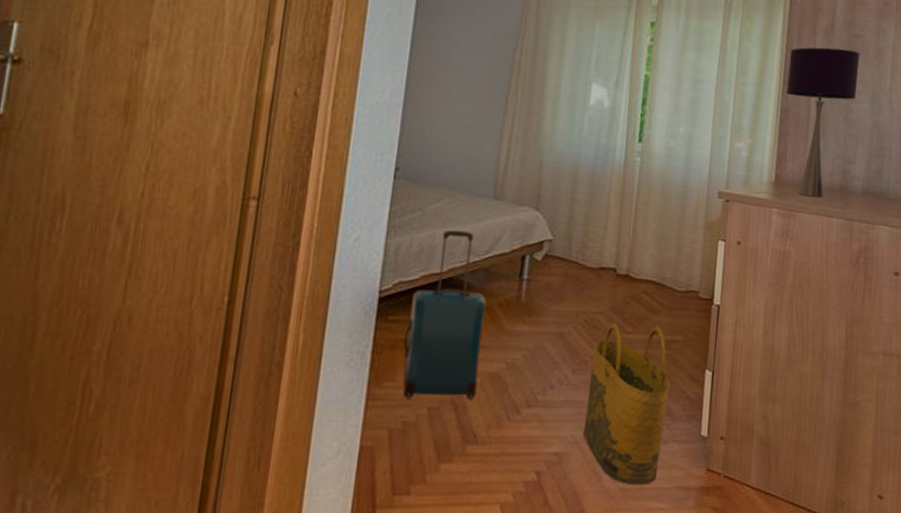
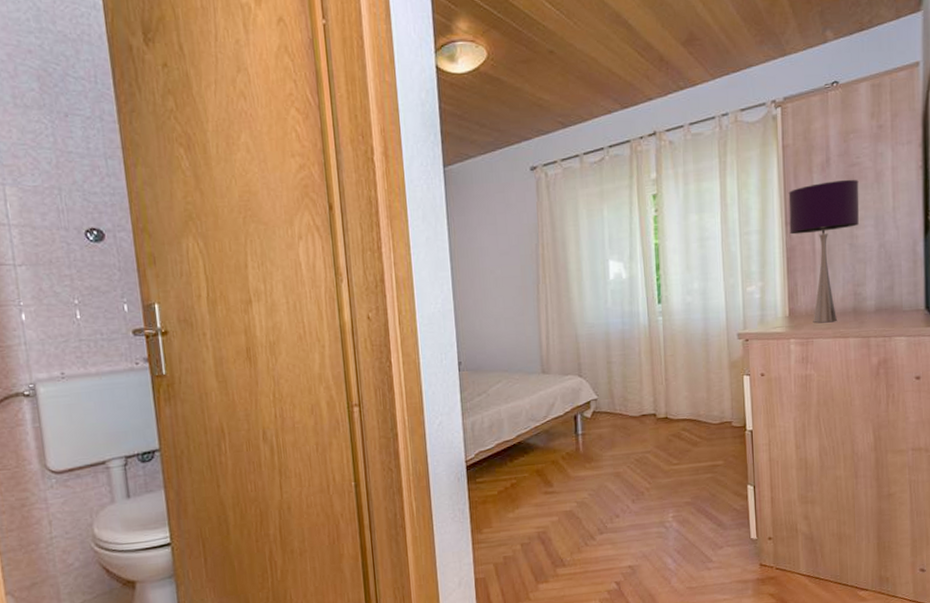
suitcase: present [402,229,486,401] -> none [491,403,557,540]
tote bag: present [583,322,670,485] -> none [646,455,718,584]

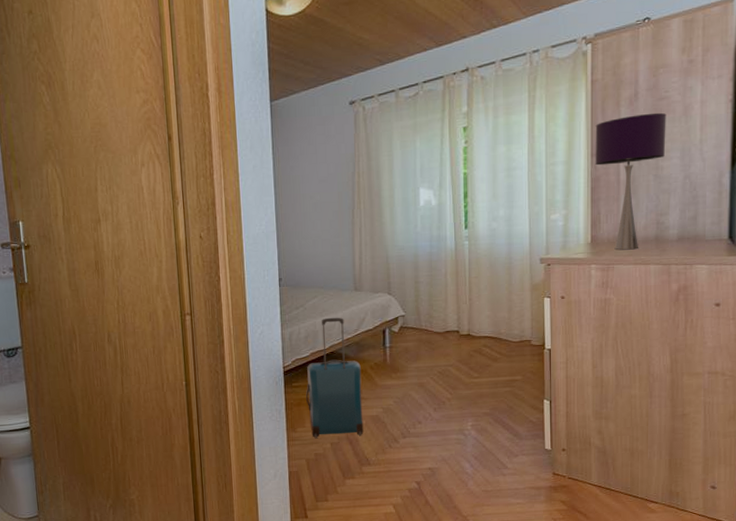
suitcase: none [491,403,557,540] -> present [305,317,364,439]

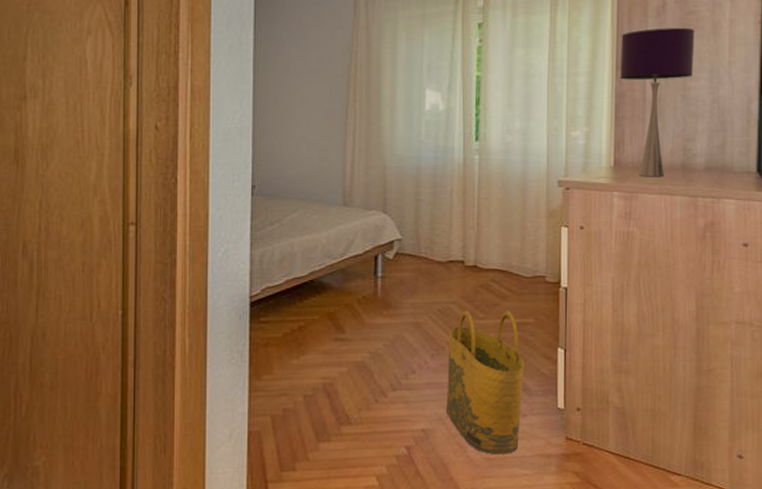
suitcase: present [305,317,364,439] -> none [275,237,346,390]
tote bag: none [448,370,515,488] -> present [445,310,524,455]

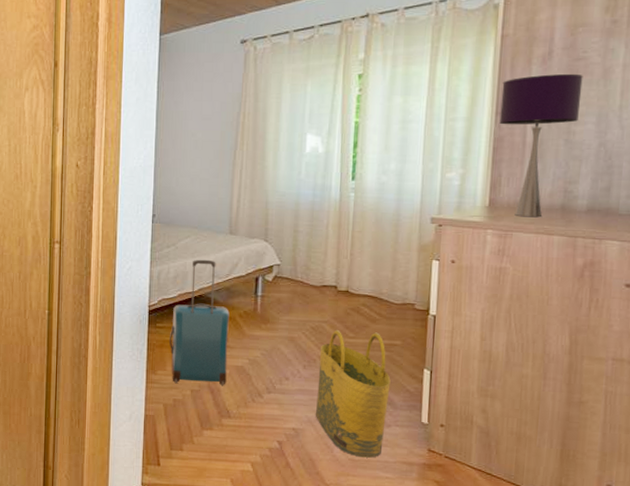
suitcase: none [275,237,346,390] -> present [169,259,230,386]

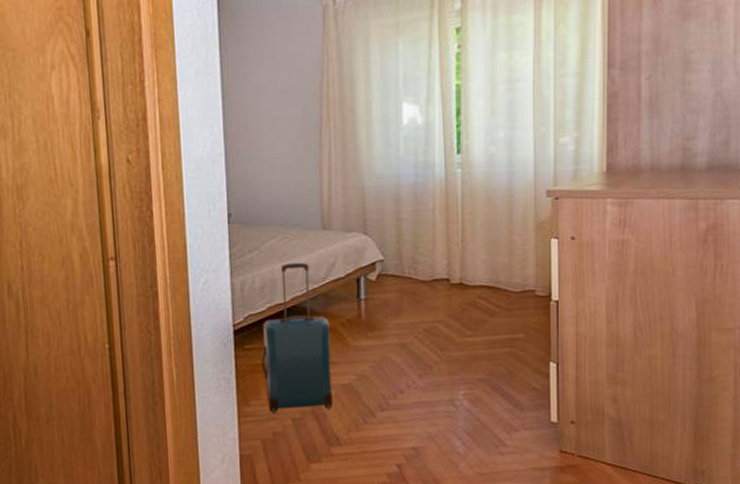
tote bag: present [315,329,391,458] -> none [435,327,515,470]
table lamp: present [499,73,583,218] -> none [612,15,696,181]

